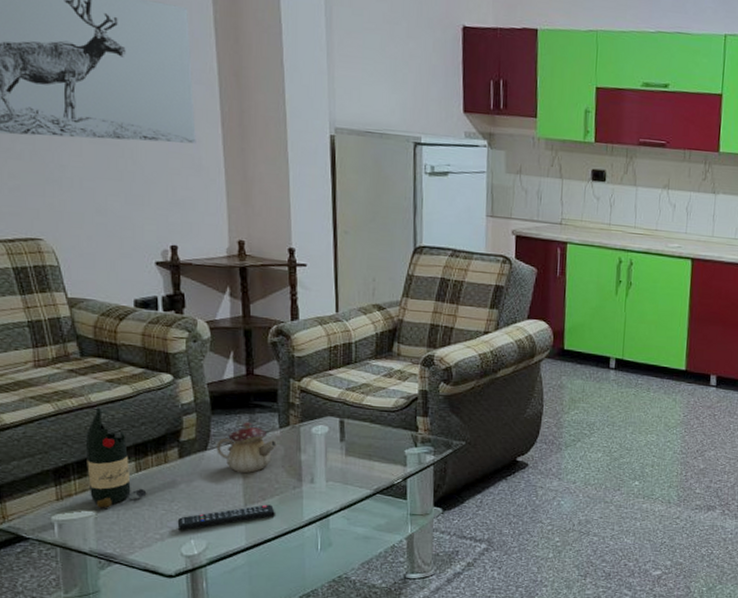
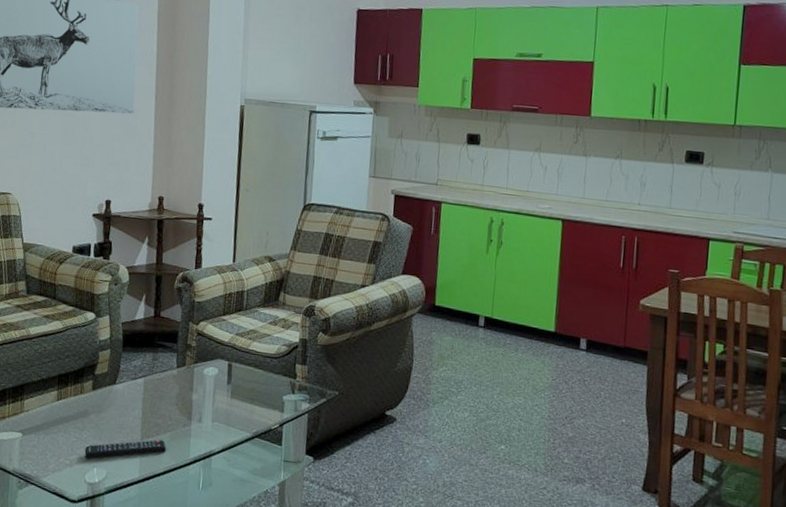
bottle: present [85,406,147,508] -> none [19,338,64,432]
teapot: present [217,422,278,473] -> none [123,360,174,408]

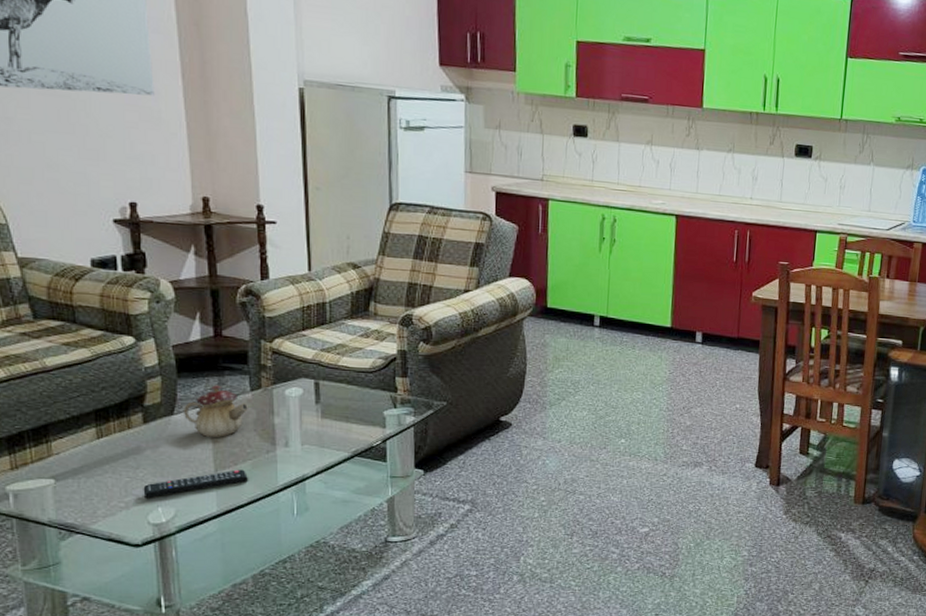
teapot: none [123,360,174,408] -> present [184,385,249,437]

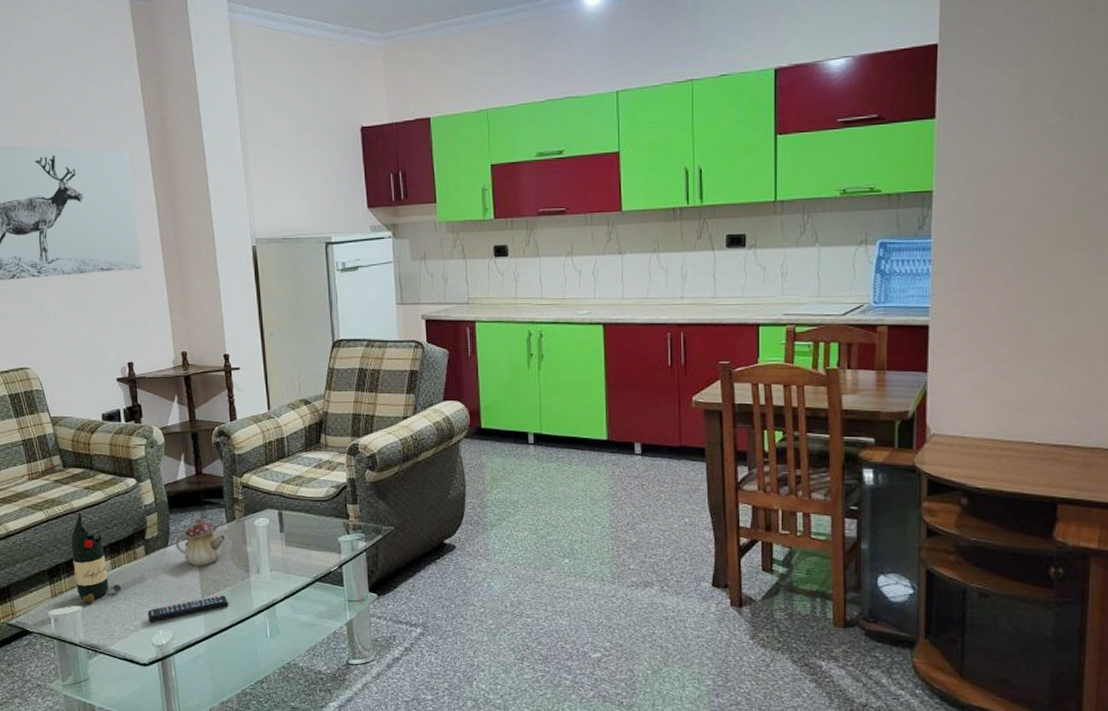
bottle: none [40,371,110,477] -> present [70,511,122,603]

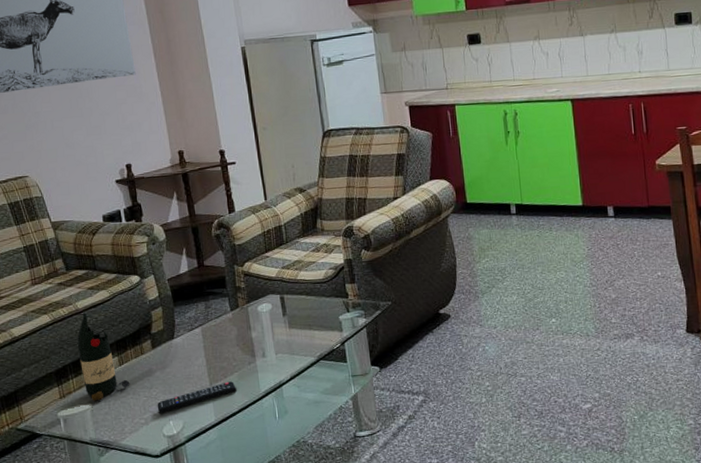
teapot: present [175,518,227,566] -> none [181,309,231,355]

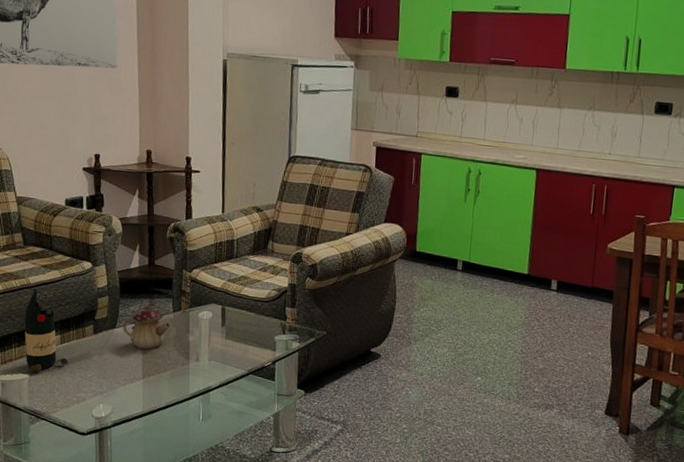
remote control: present [157,381,236,414] -> none [90,377,167,396]
teapot: none [181,309,231,355] -> present [123,305,171,350]

